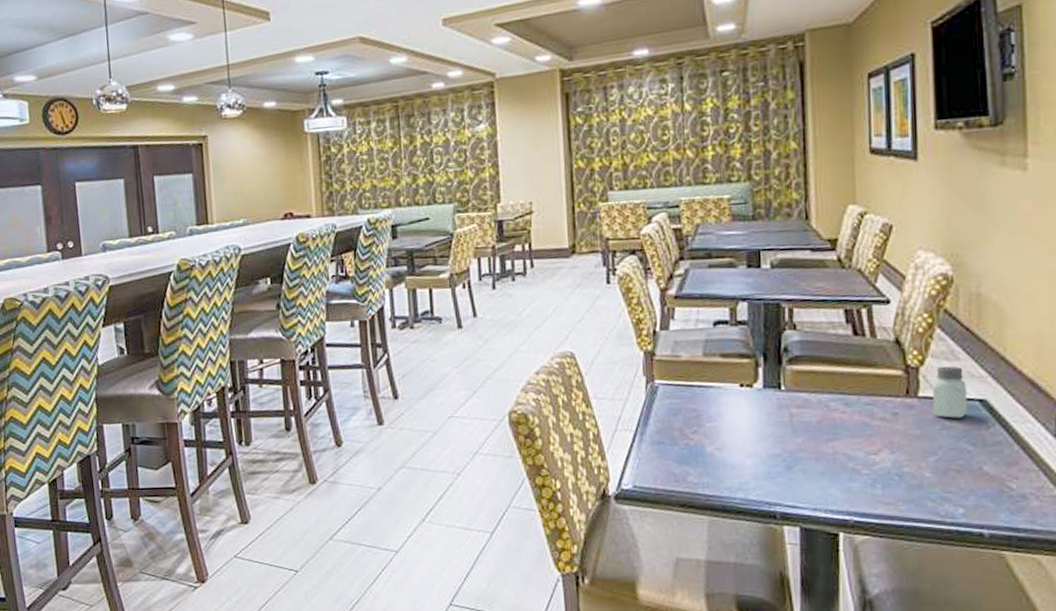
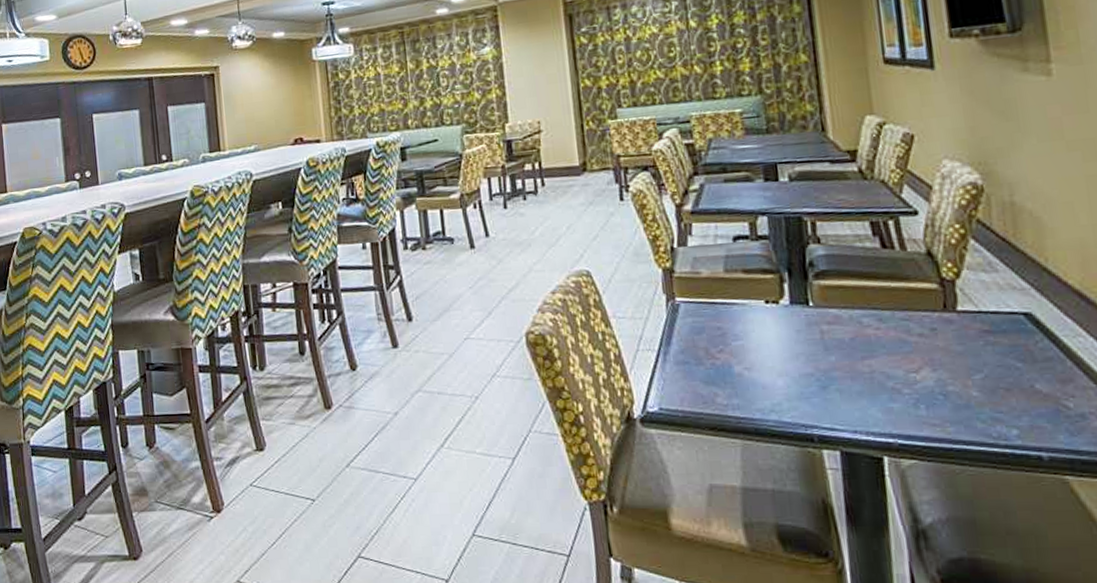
saltshaker: present [932,366,968,418] -> none [971,278,1012,333]

